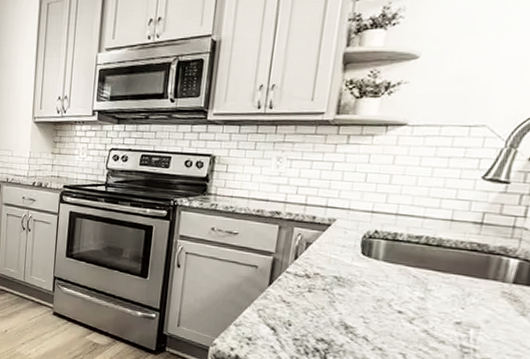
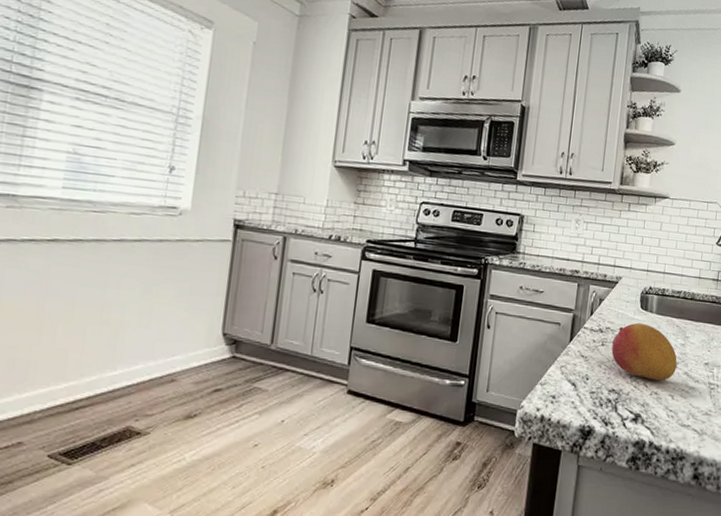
fruit: none [320,270,413,337] -> present [611,322,677,381]

